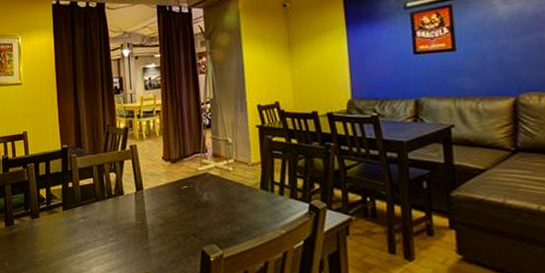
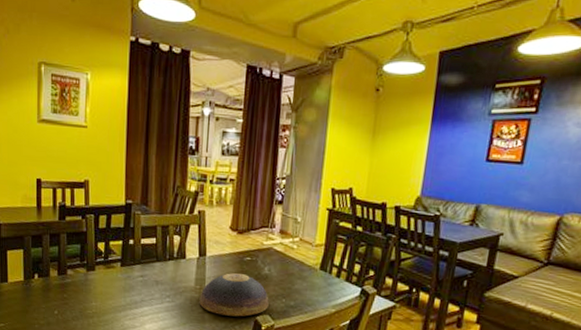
decorative bowl: none [142,204,214,250] -> present [199,273,269,317]

